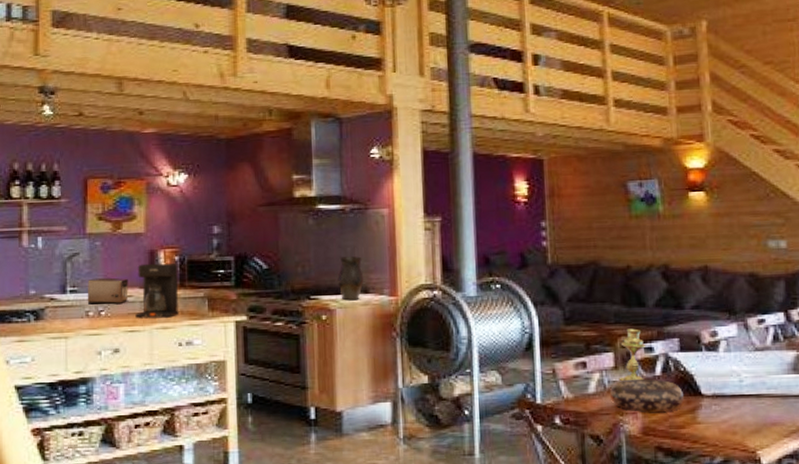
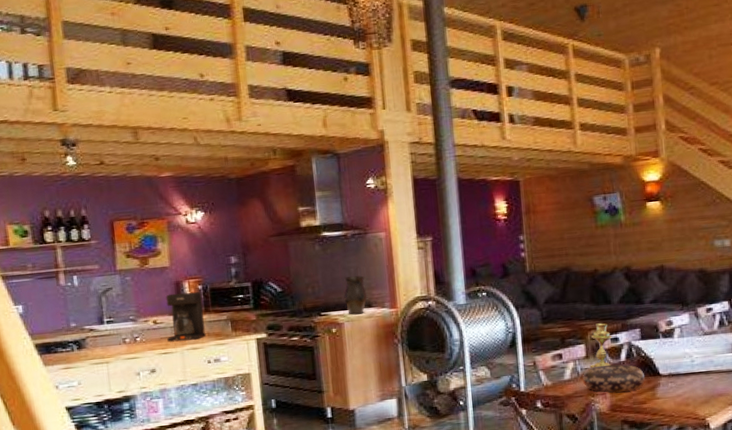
toaster: present [87,277,129,305] -> none [122,307,160,333]

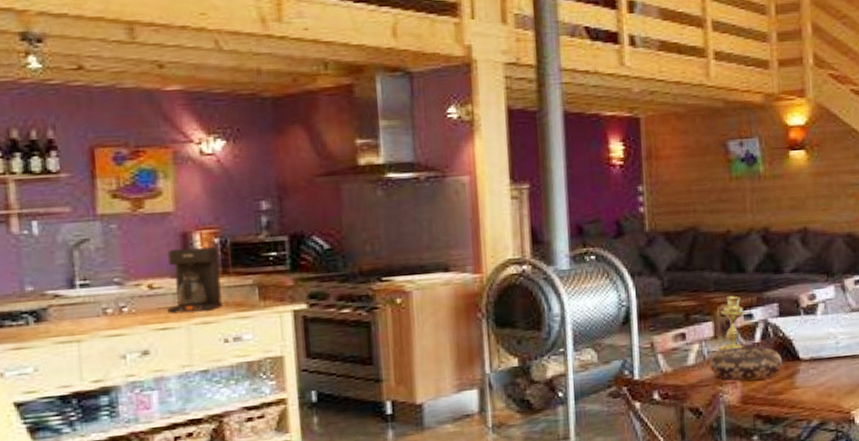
vase: present [344,276,367,315] -> none [413,230,444,281]

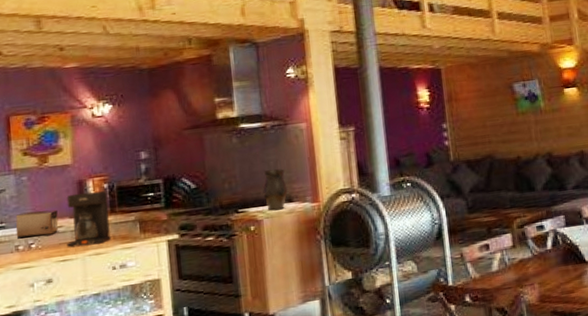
toaster: none [103,266,157,300] -> present [16,209,59,239]
vase: none [413,230,444,281] -> present [263,169,288,211]
decorative bowl: present [709,346,783,381] -> none [510,252,572,283]
candlestick: present [718,295,746,352] -> none [516,210,538,259]

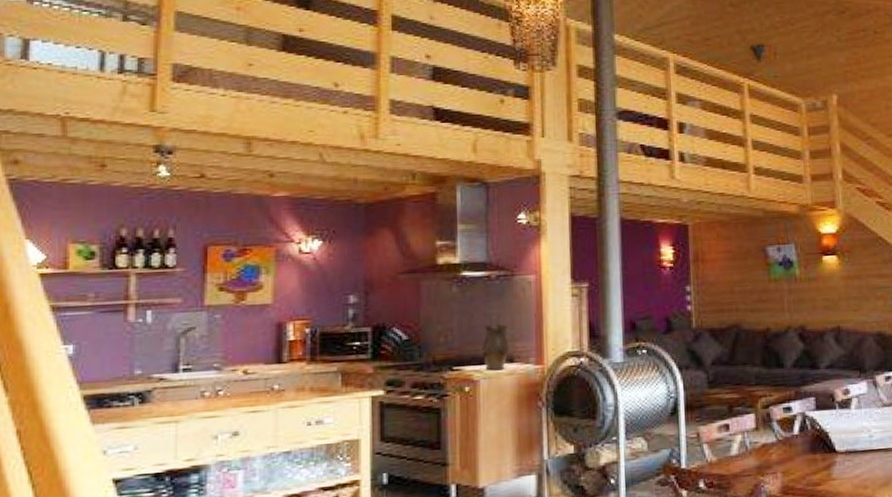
toaster: present [16,209,59,239] -> none [203,353,251,384]
coffee maker: present [66,191,112,248] -> none [259,336,309,398]

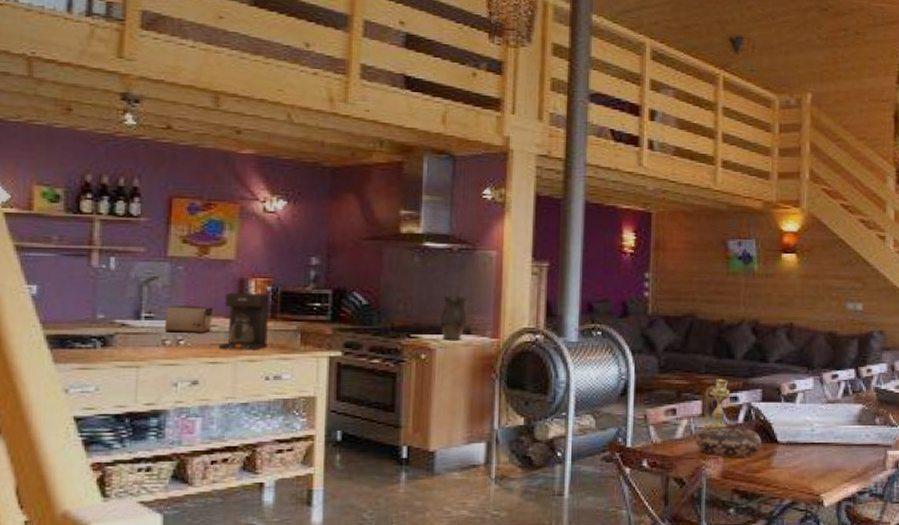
toaster: none [203,353,251,384] -> present [164,305,213,334]
coffee maker: none [259,336,309,398] -> present [219,292,270,351]
decorative bowl: none [751,438,821,472] -> present [695,426,762,457]
candlestick: none [759,389,785,443] -> present [704,379,732,428]

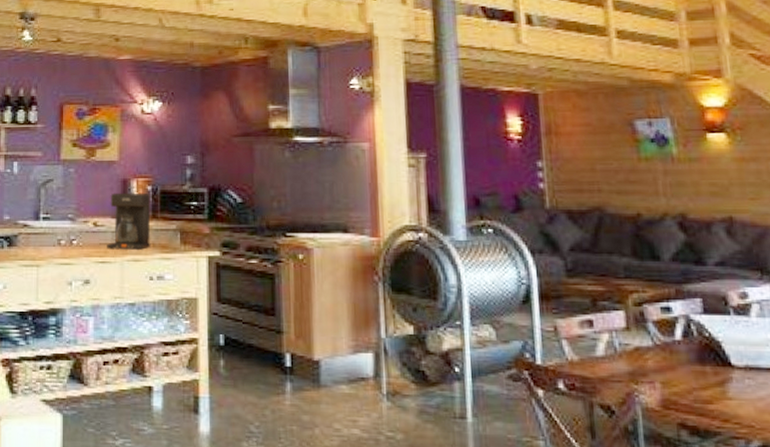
toaster: present [164,305,213,334] -> none [59,206,100,234]
vase: present [440,296,467,341] -> none [315,193,343,240]
decorative bowl: present [695,426,762,457] -> none [621,342,711,383]
candlestick: present [704,379,732,428] -> none [631,285,663,345]

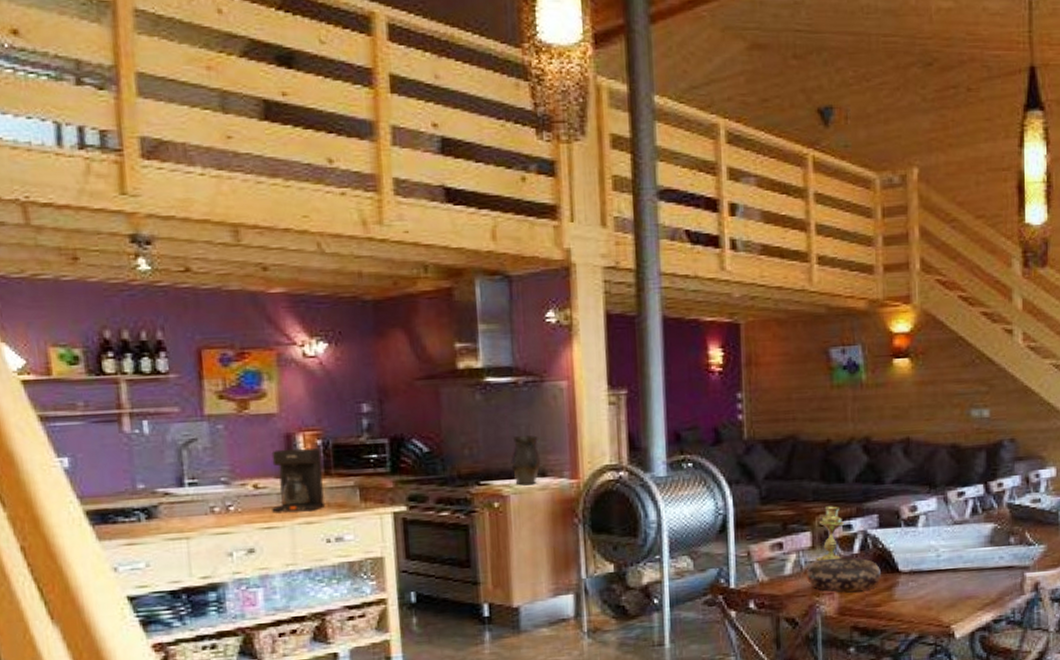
vase: none [315,193,343,240] -> present [511,435,541,486]
decorative bowl: none [621,342,711,383] -> present [806,557,882,592]
candlestick: none [631,285,663,345] -> present [816,506,845,562]

